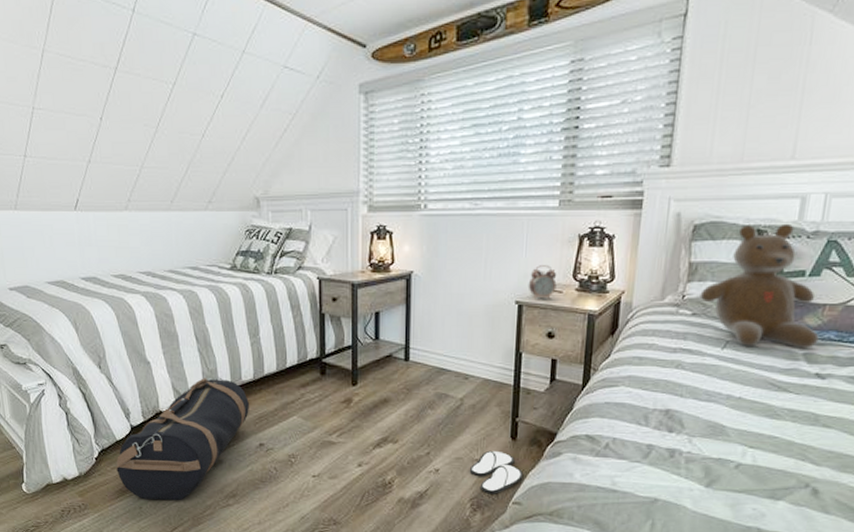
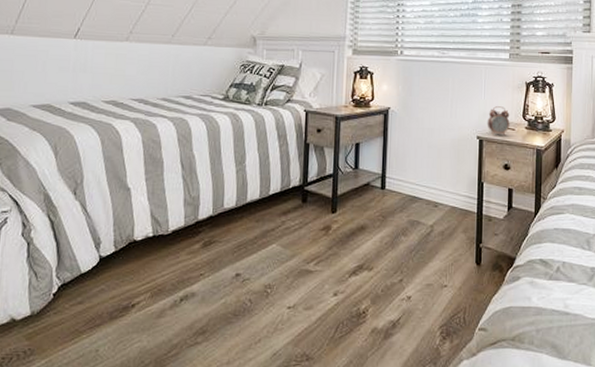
duffel bag: present [116,377,250,501] -> none [76,204,230,341]
slippers: present [469,450,523,494] -> none [439,276,487,321]

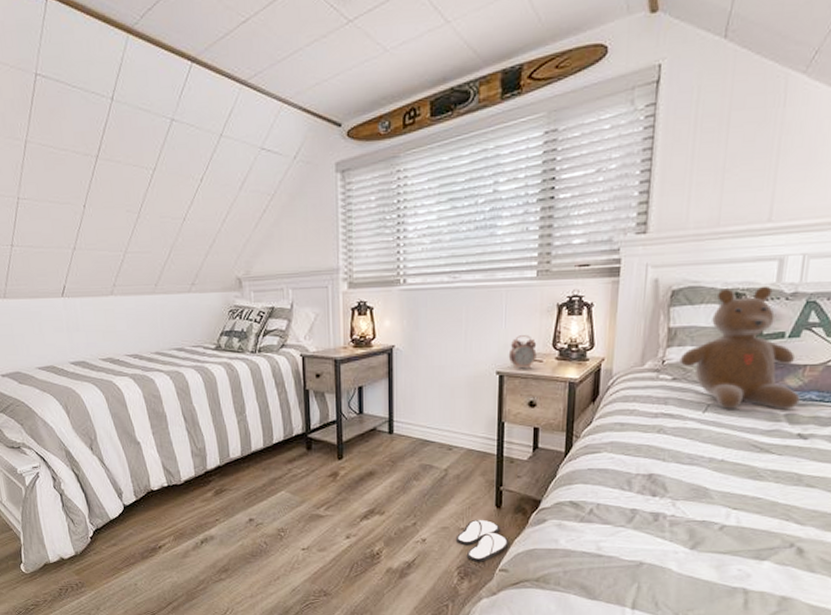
slippers: none [439,276,487,321] -> present [455,519,508,562]

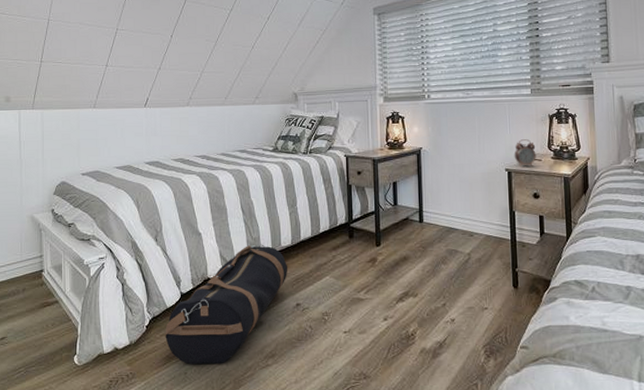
duffel bag: none [110,455,239,577] -> present [165,244,288,365]
slippers: present [455,519,508,562] -> none [480,299,526,340]

